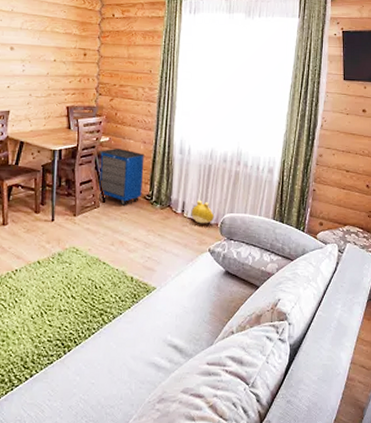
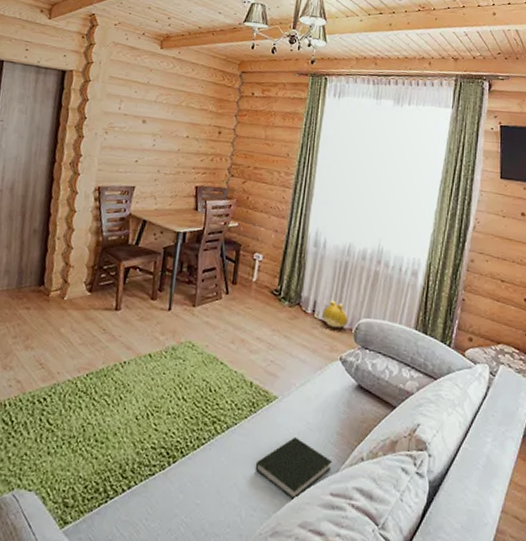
cabinet: present [99,148,144,206] -> none [223,235,275,300]
book: none [140,319,207,371] -> present [255,436,332,499]

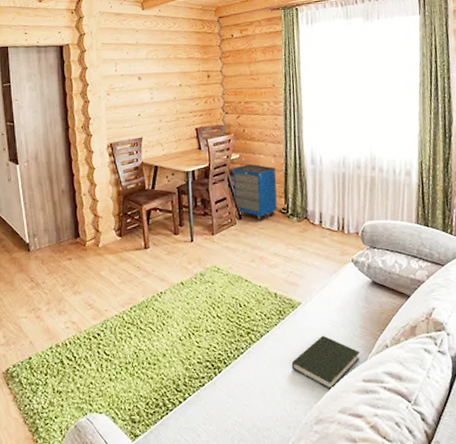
cabinet: none [223,235,275,300] -> present [231,164,278,221]
plush toy: present [322,300,348,328] -> none [329,209,354,234]

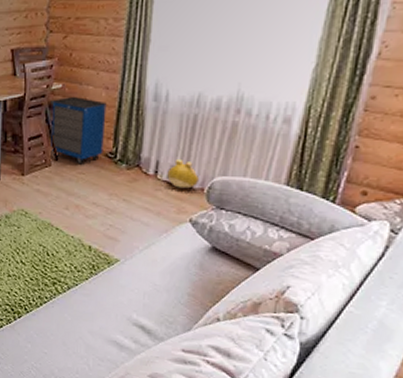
book: present [291,335,360,390] -> none [99,297,183,353]
plush toy: none [329,209,354,234] -> present [167,158,199,189]

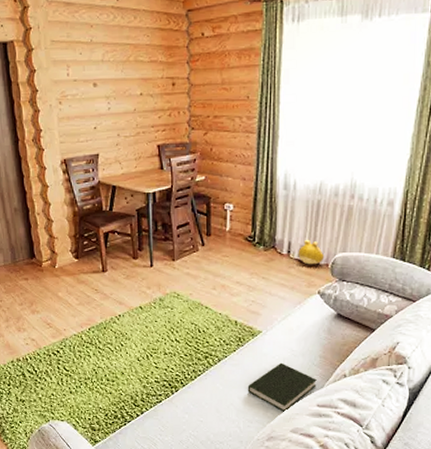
cabinet: present [50,96,107,165] -> none [195,187,245,248]
book: none [99,297,183,353] -> present [247,362,317,412]

